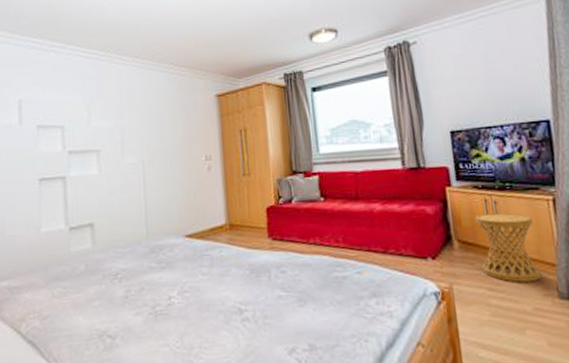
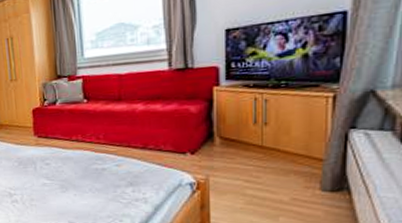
side table: present [475,212,541,282] -> none [241,110,305,175]

